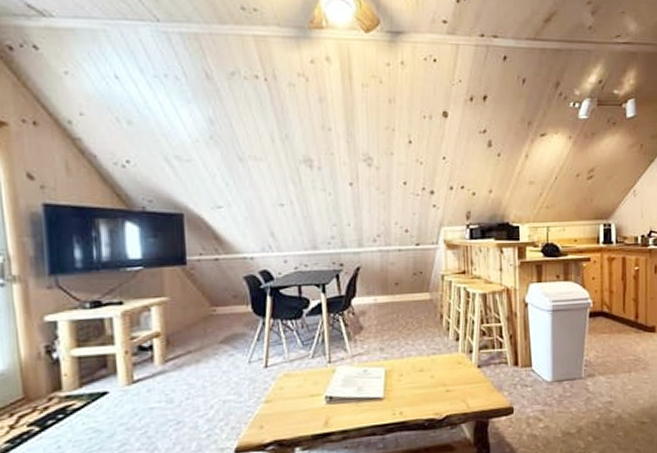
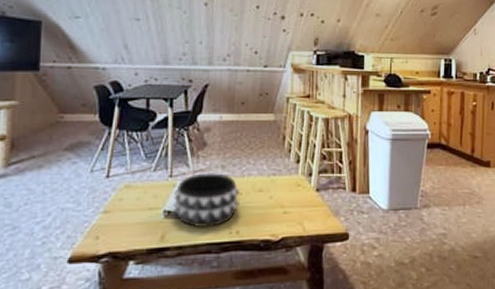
decorative bowl: none [334,356,401,411] -> present [173,173,240,227]

